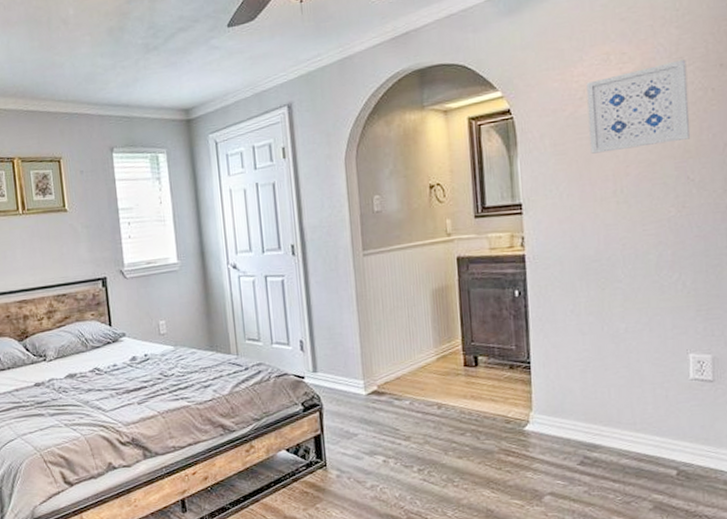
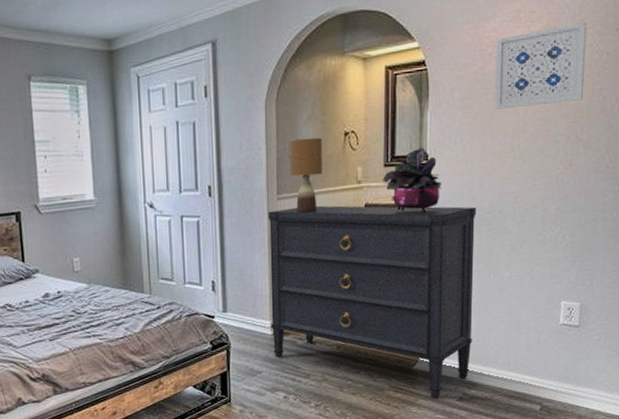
dresser: none [354,255,589,462] -> present [268,205,476,398]
table lamp: none [373,191,409,269] -> present [290,137,322,213]
potted plant: none [474,196,540,264] -> present [383,147,442,214]

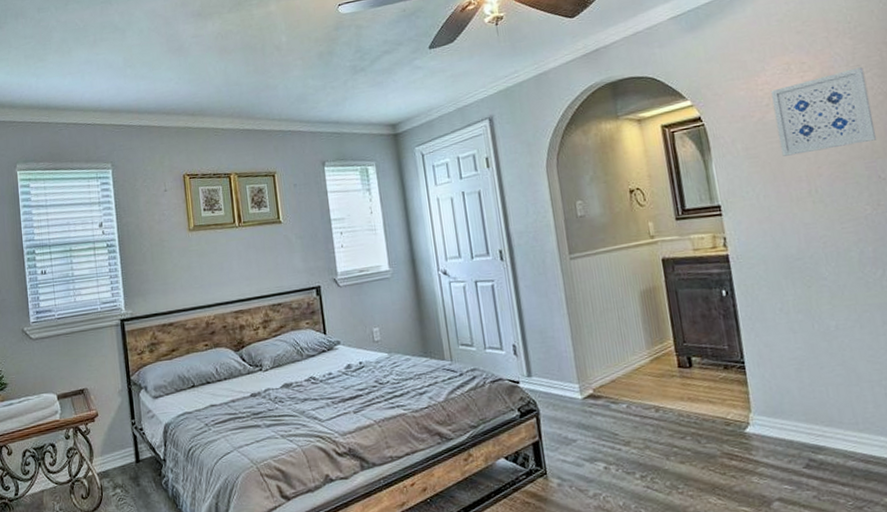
dresser: present [268,205,476,398] -> none [562,254,811,465]
table lamp: present [290,137,322,213] -> none [575,196,613,272]
potted plant: present [383,147,442,214] -> none [676,199,742,264]

